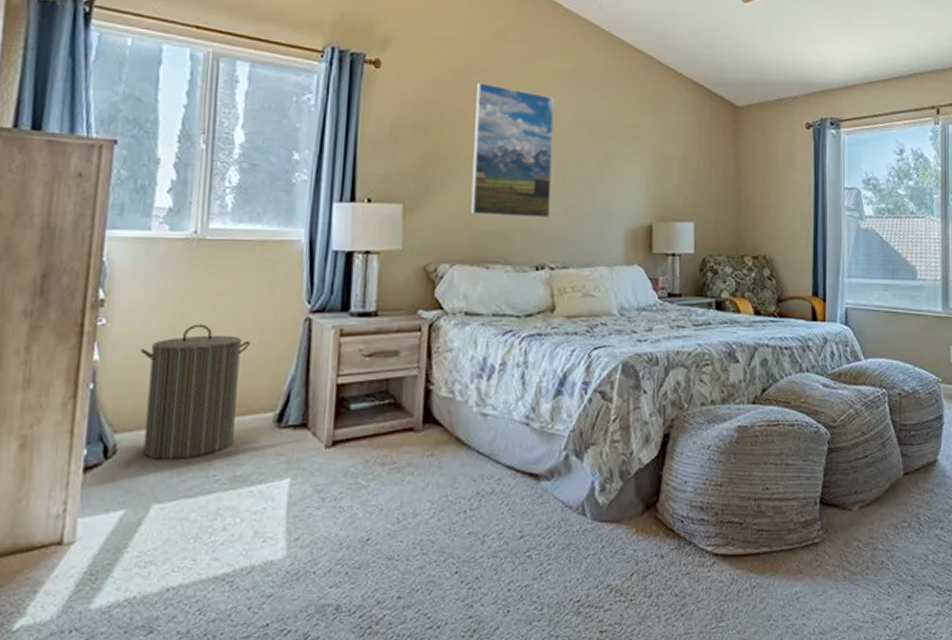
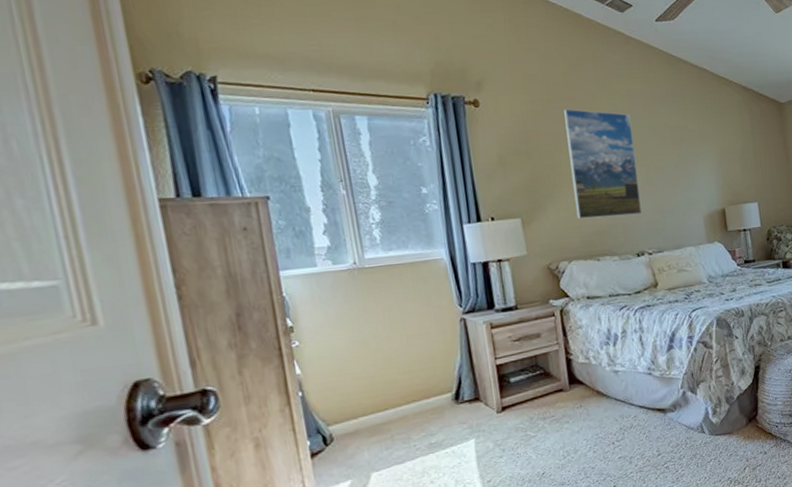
laundry hamper: present [140,324,251,460] -> none [332,334,424,441]

